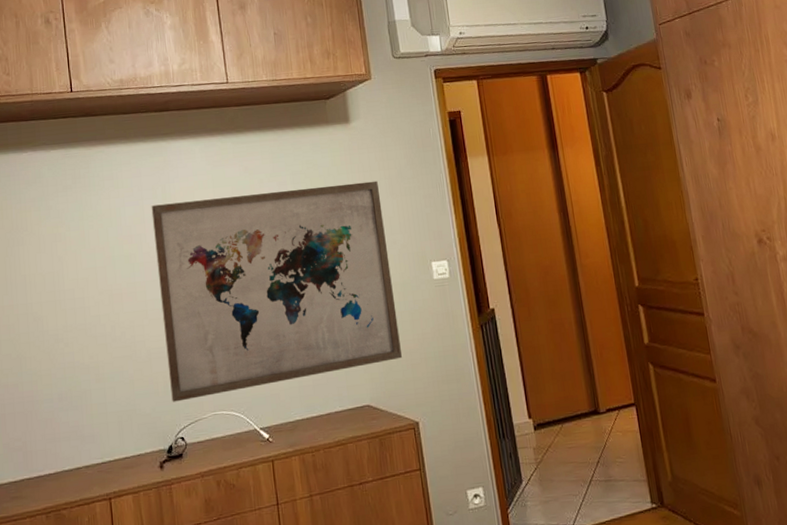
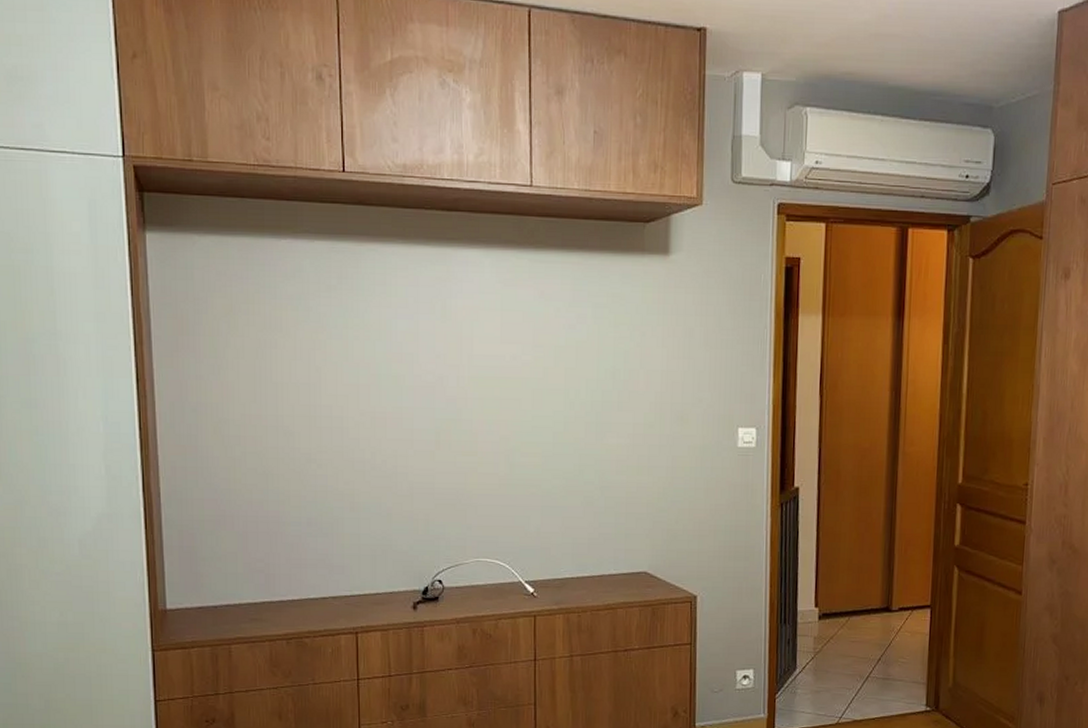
wall art: present [151,180,403,402] -> none [427,322,692,543]

